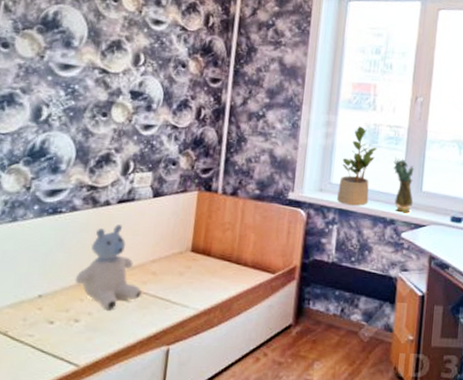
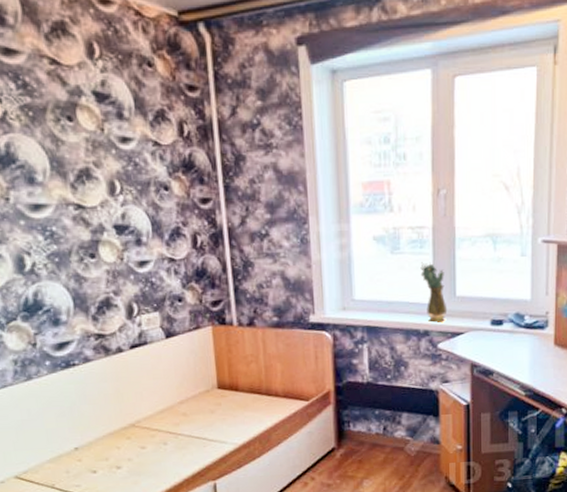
stuffed bear: present [74,225,142,309] -> none [106,370,177,454]
potted plant: present [337,126,377,206] -> none [362,232,400,322]

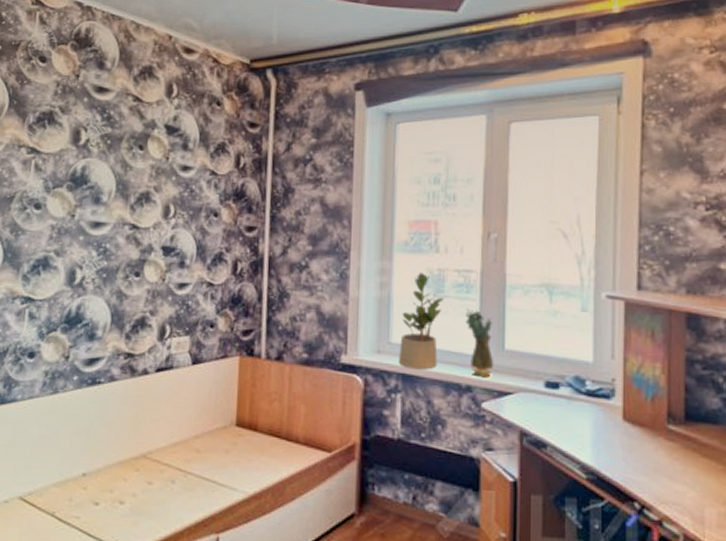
potted plant: none [362,232,400,322] -> present [399,272,444,370]

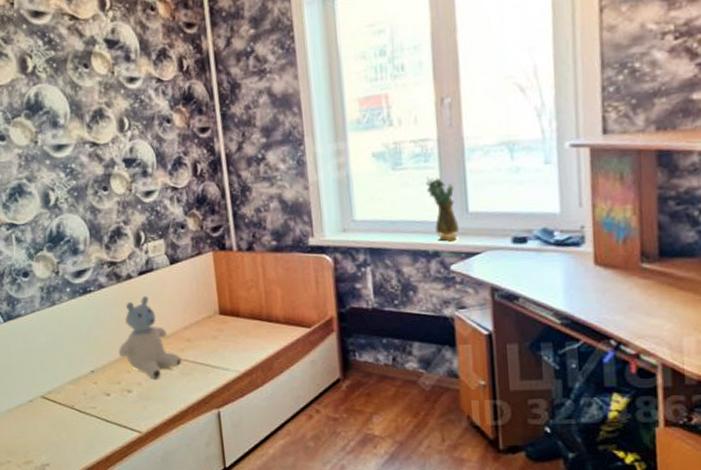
stuffed bear: none [117,396,186,491] -> present [118,296,182,378]
potted plant: present [399,272,444,370] -> none [362,148,403,243]

